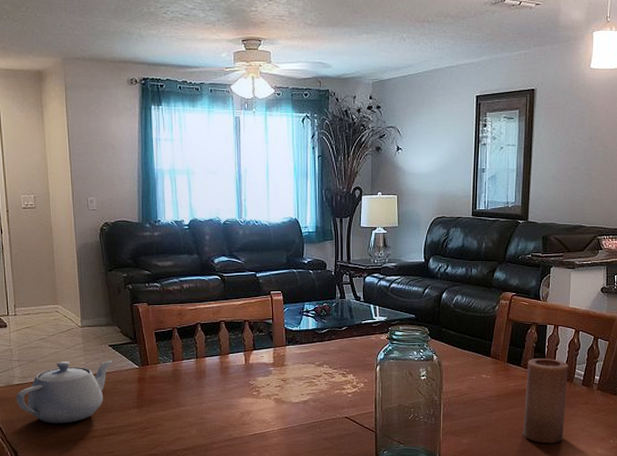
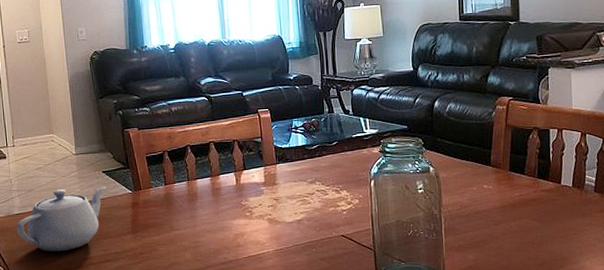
candle: present [523,359,569,444] -> none [532,165,579,257]

